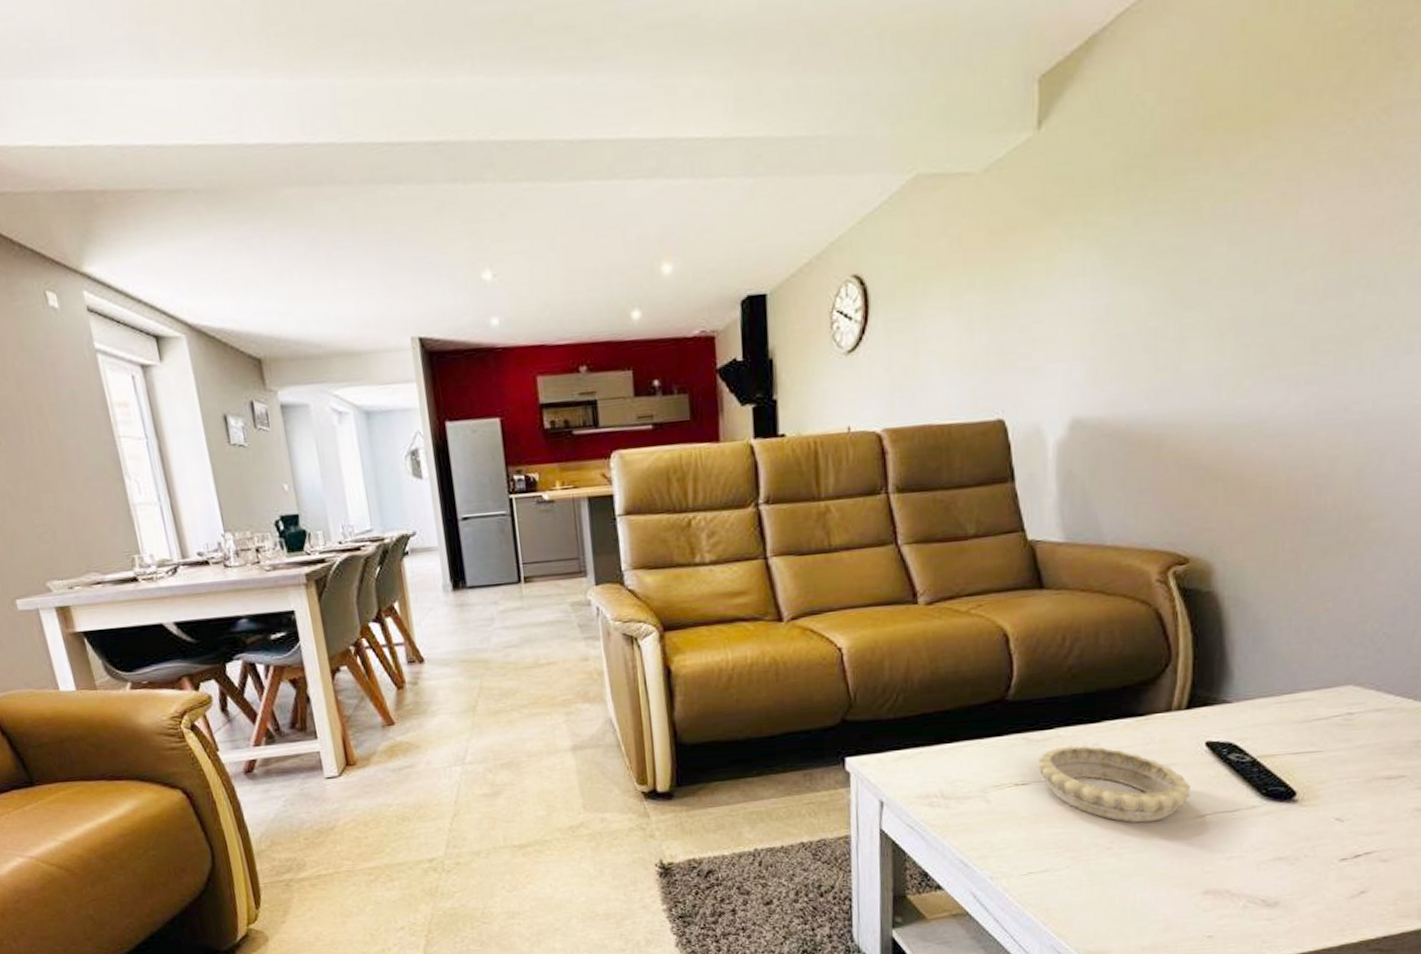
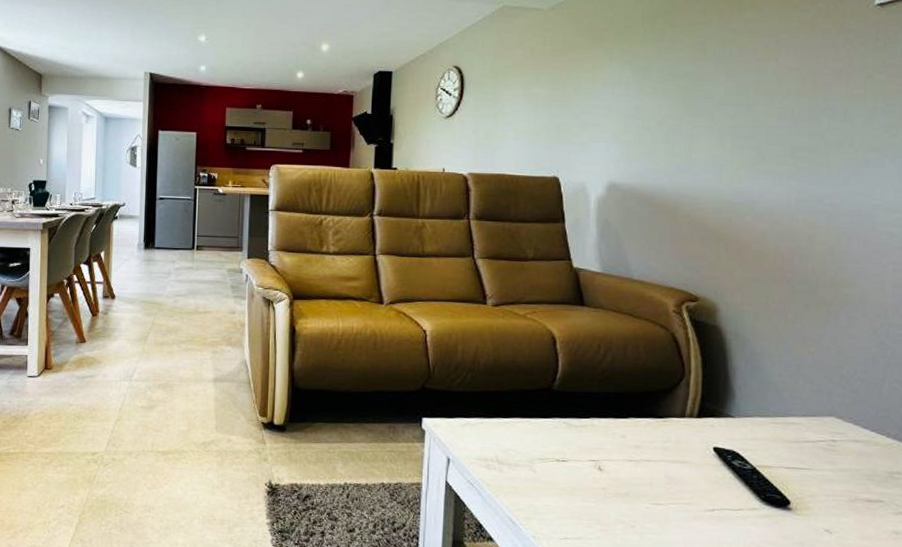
decorative bowl: present [1038,745,1190,823] -> none [576,434,701,509]

